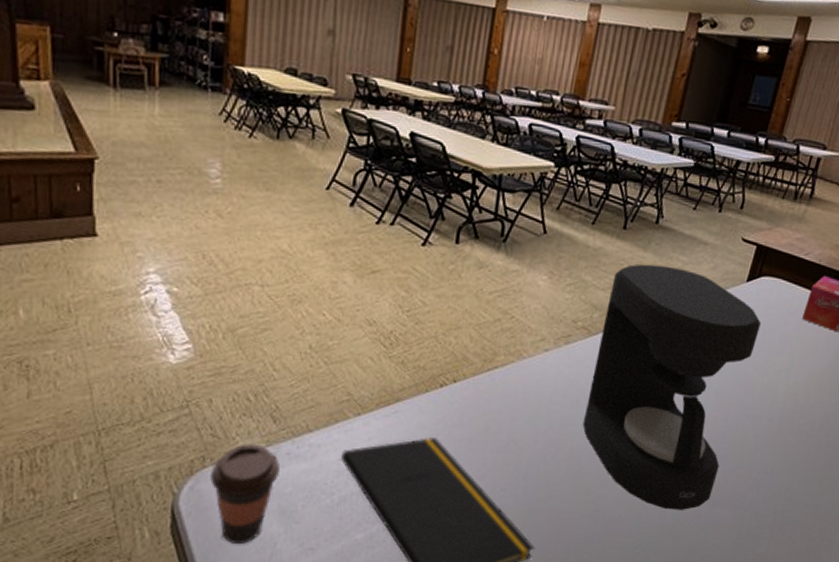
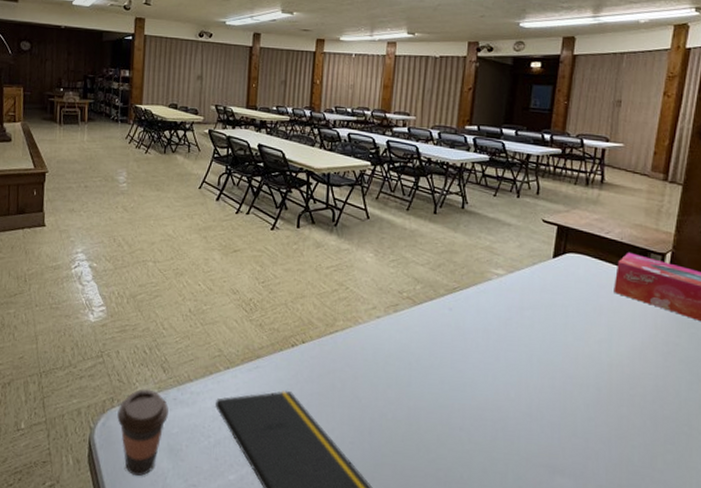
coffee maker: present [582,264,761,510] -> none [417,243,573,476]

